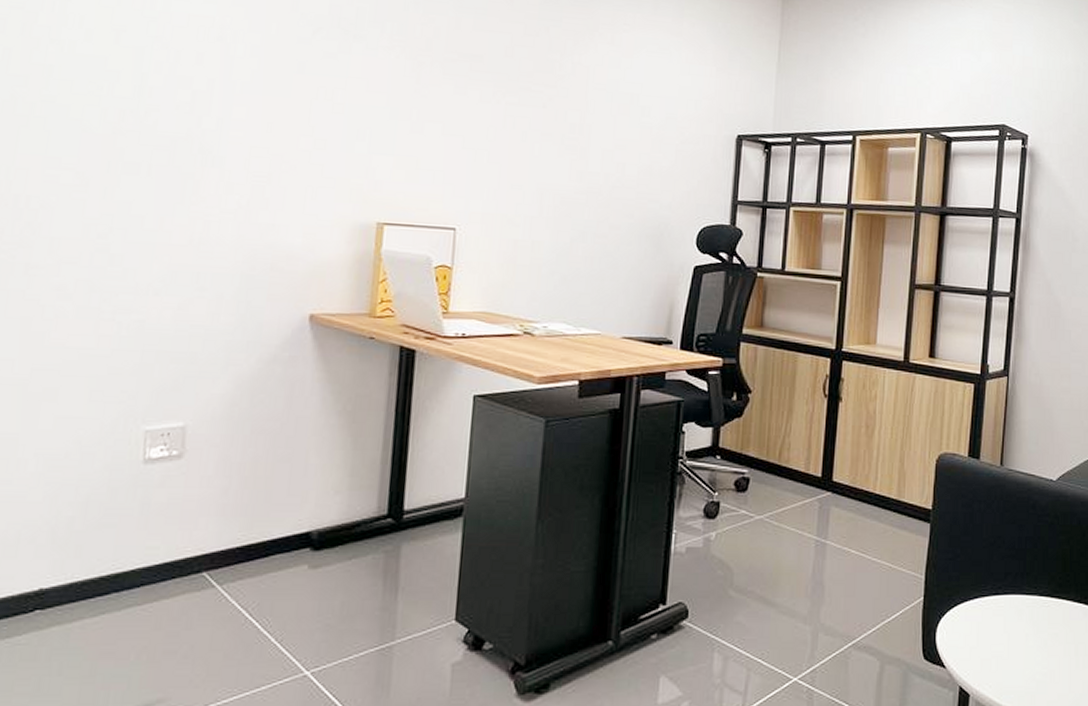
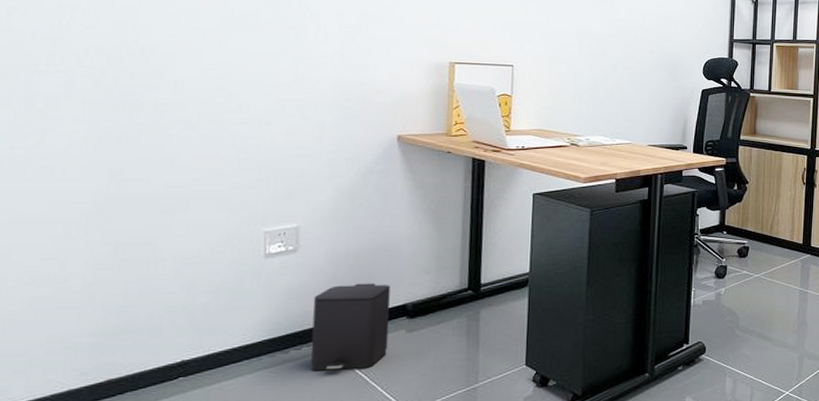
pedal bin: none [191,502,293,612] -> present [310,283,391,372]

